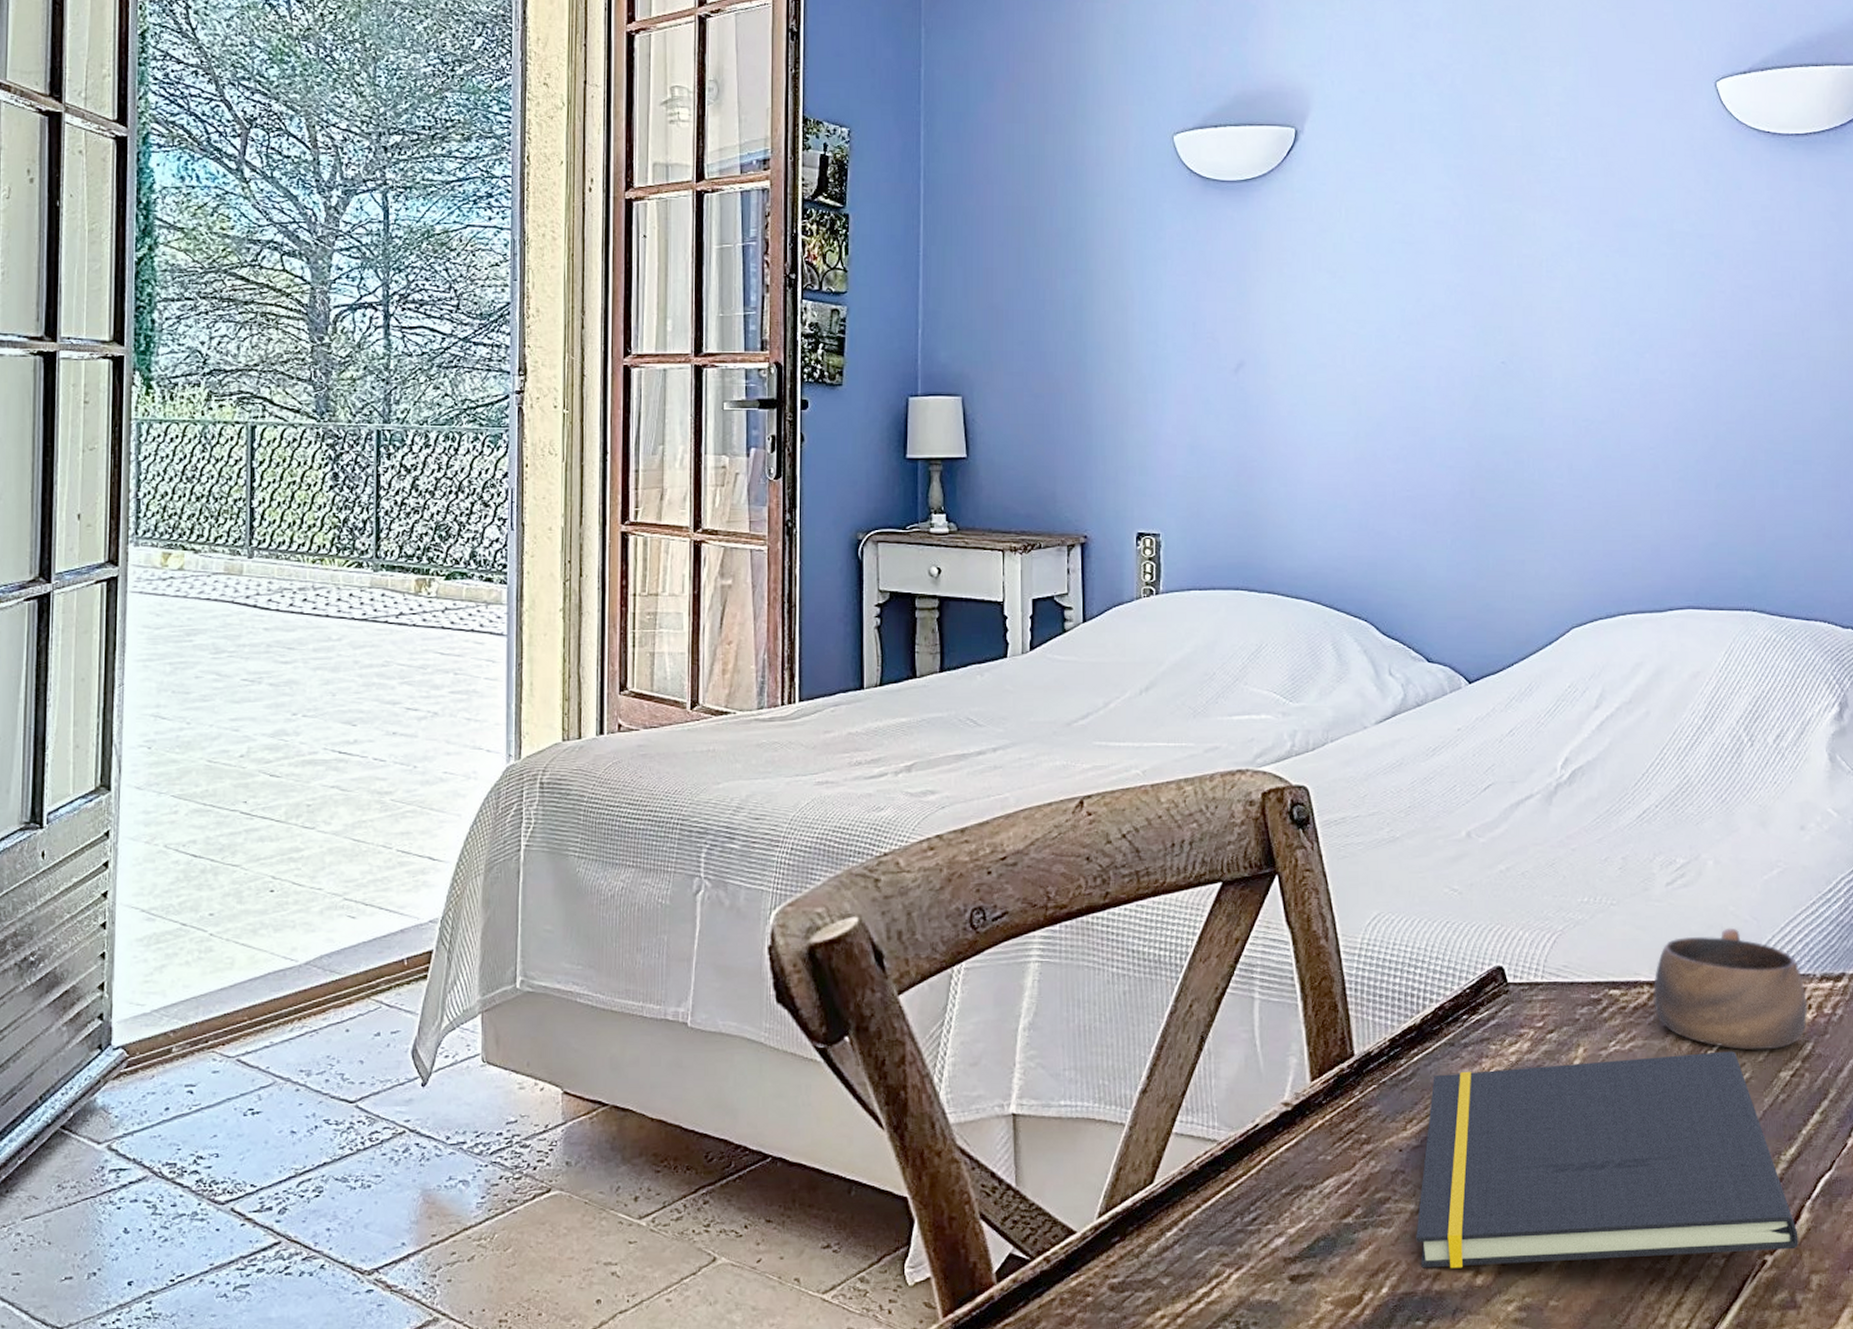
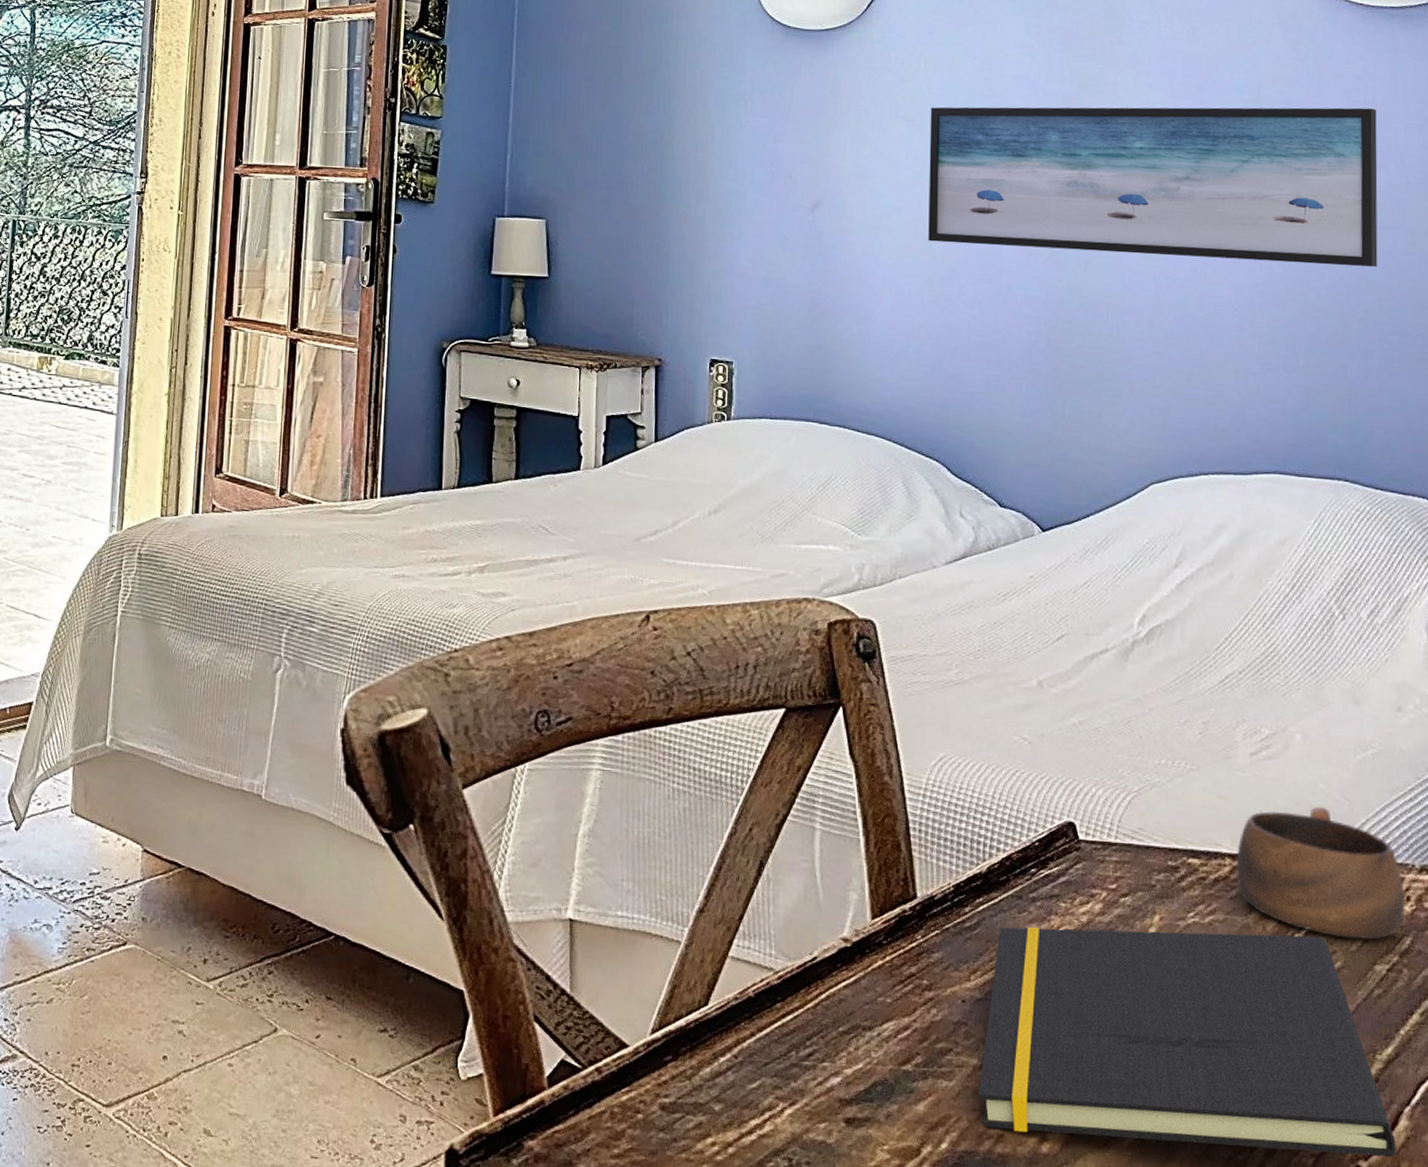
wall art: none [1352,238,1784,398] -> present [928,106,1378,267]

